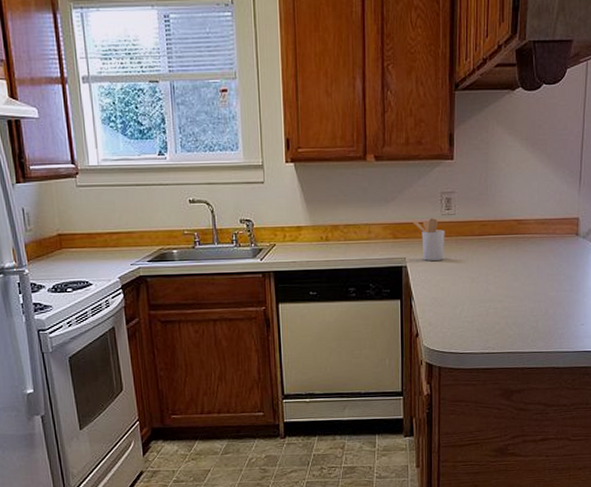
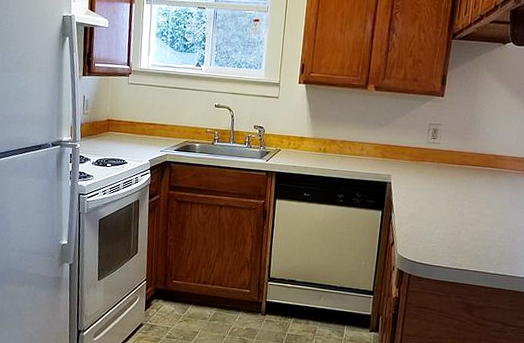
utensil holder: present [411,218,445,261] -> none [400,143,429,182]

